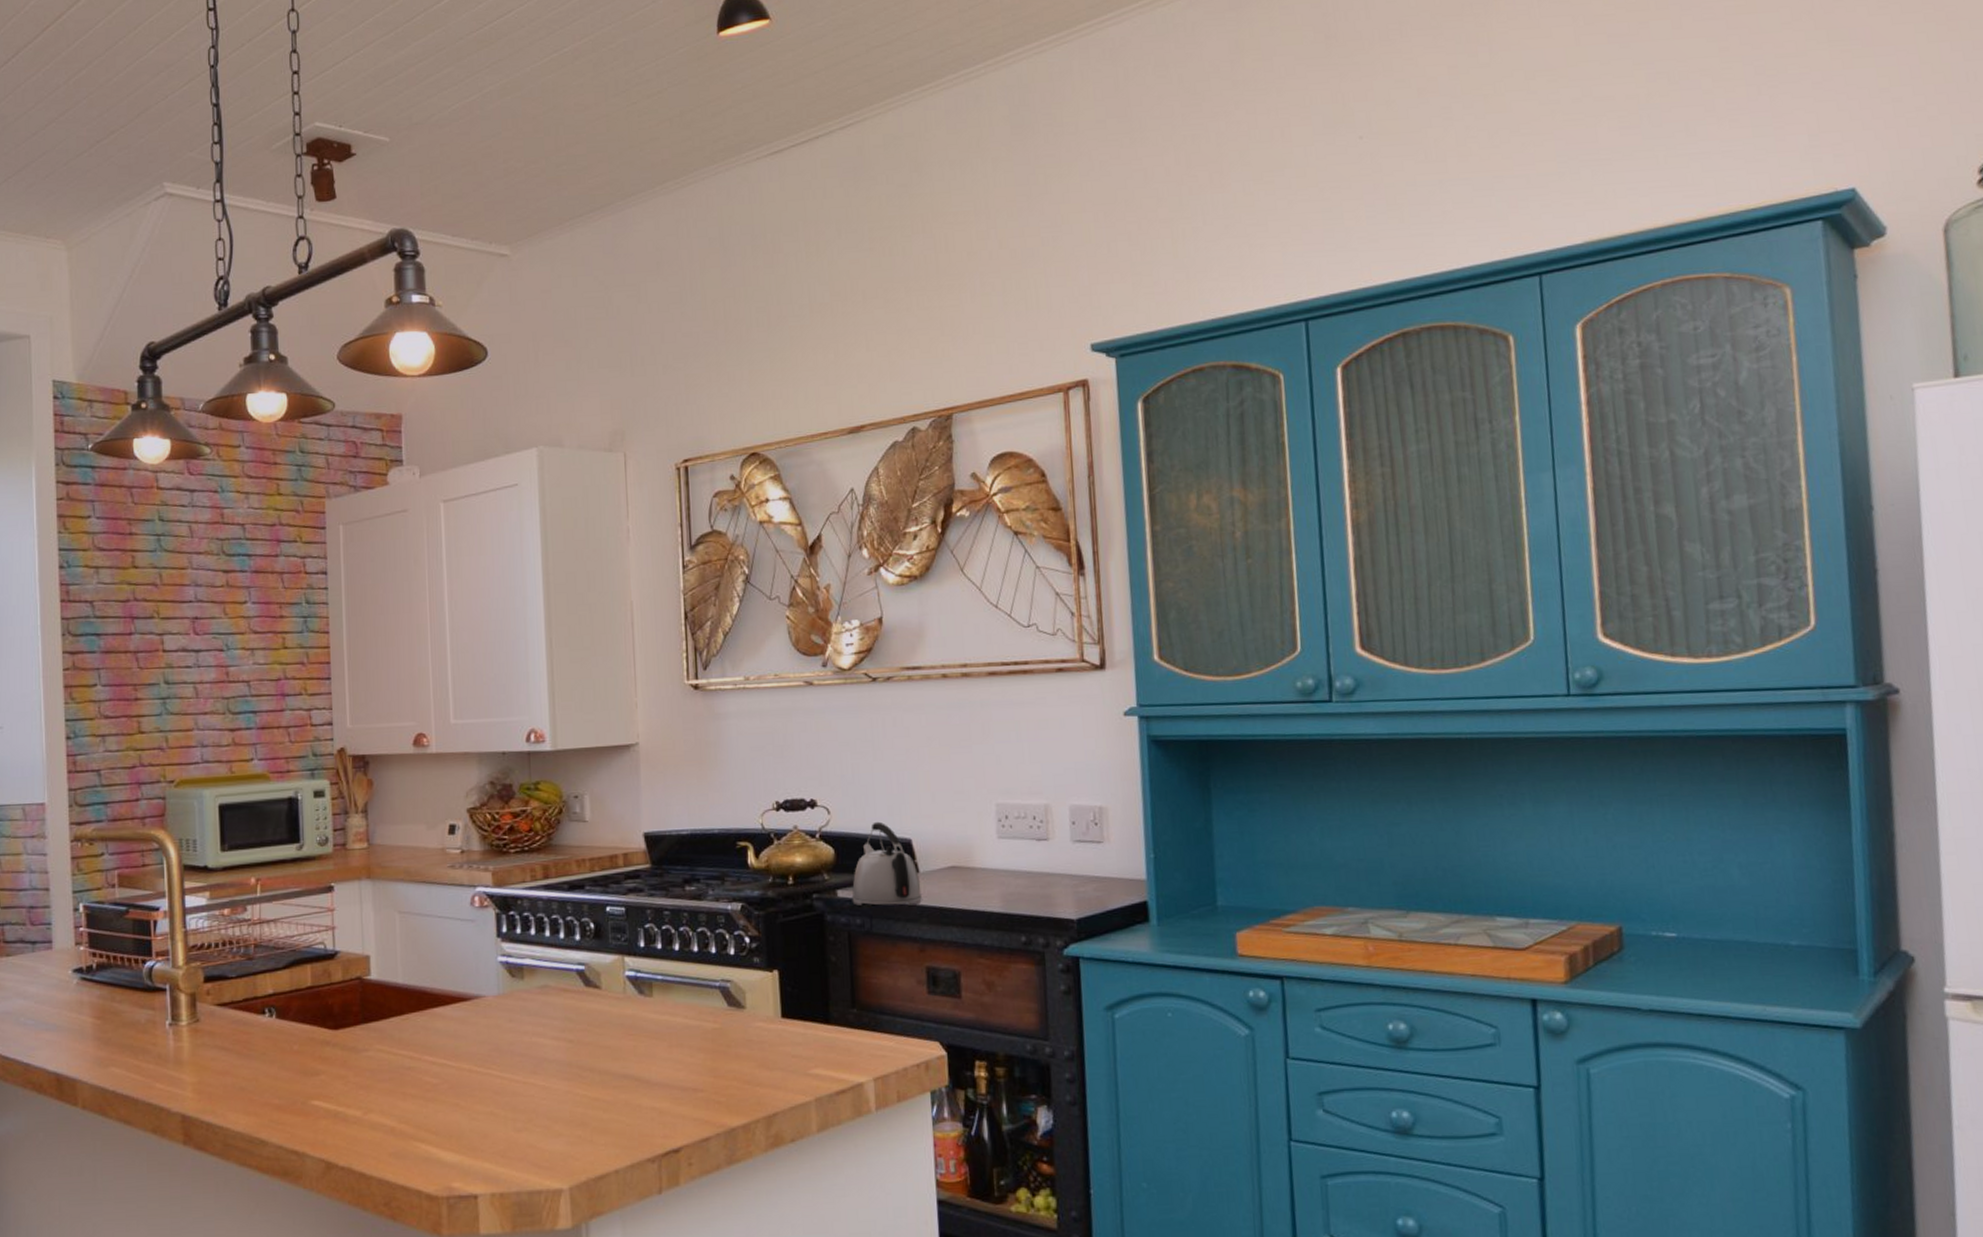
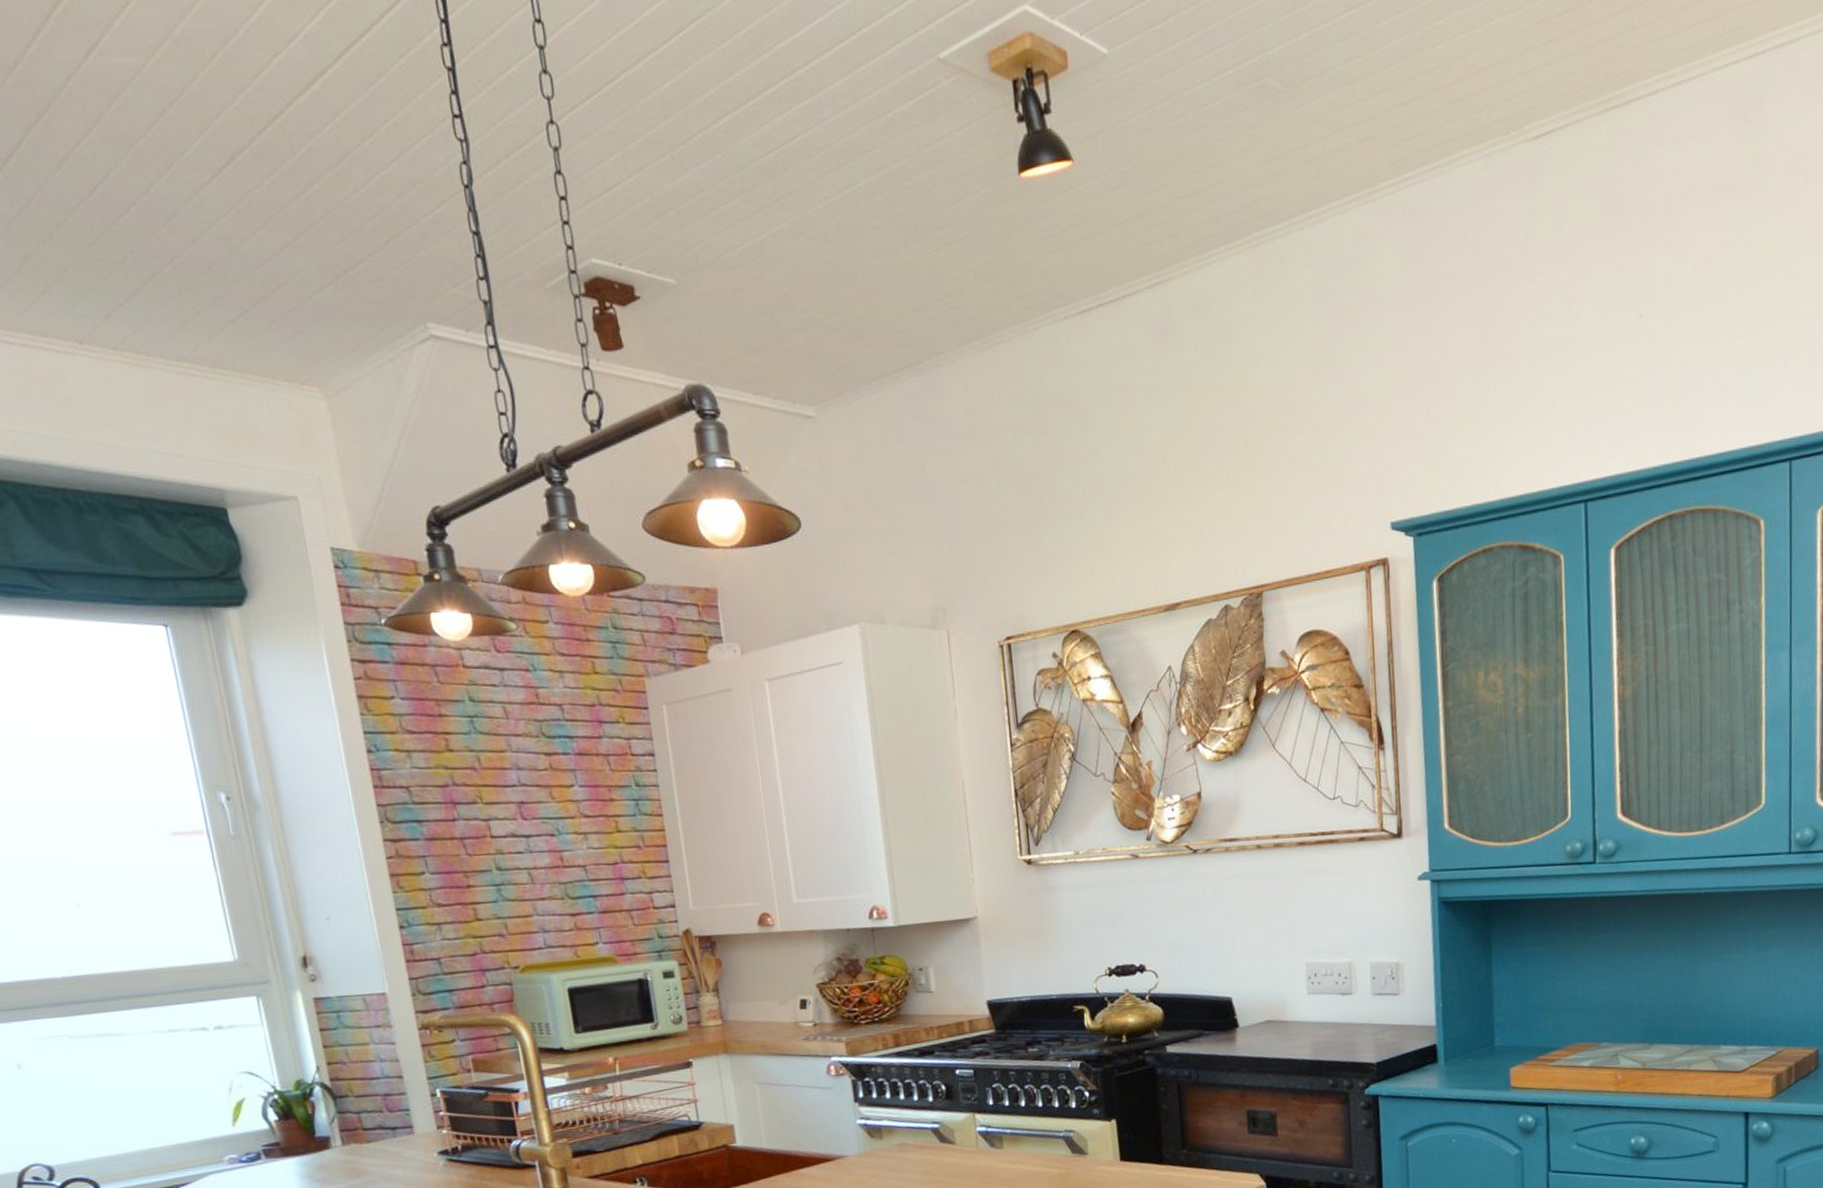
kettle: present [852,821,922,907] -> none [1179,982,1242,1060]

